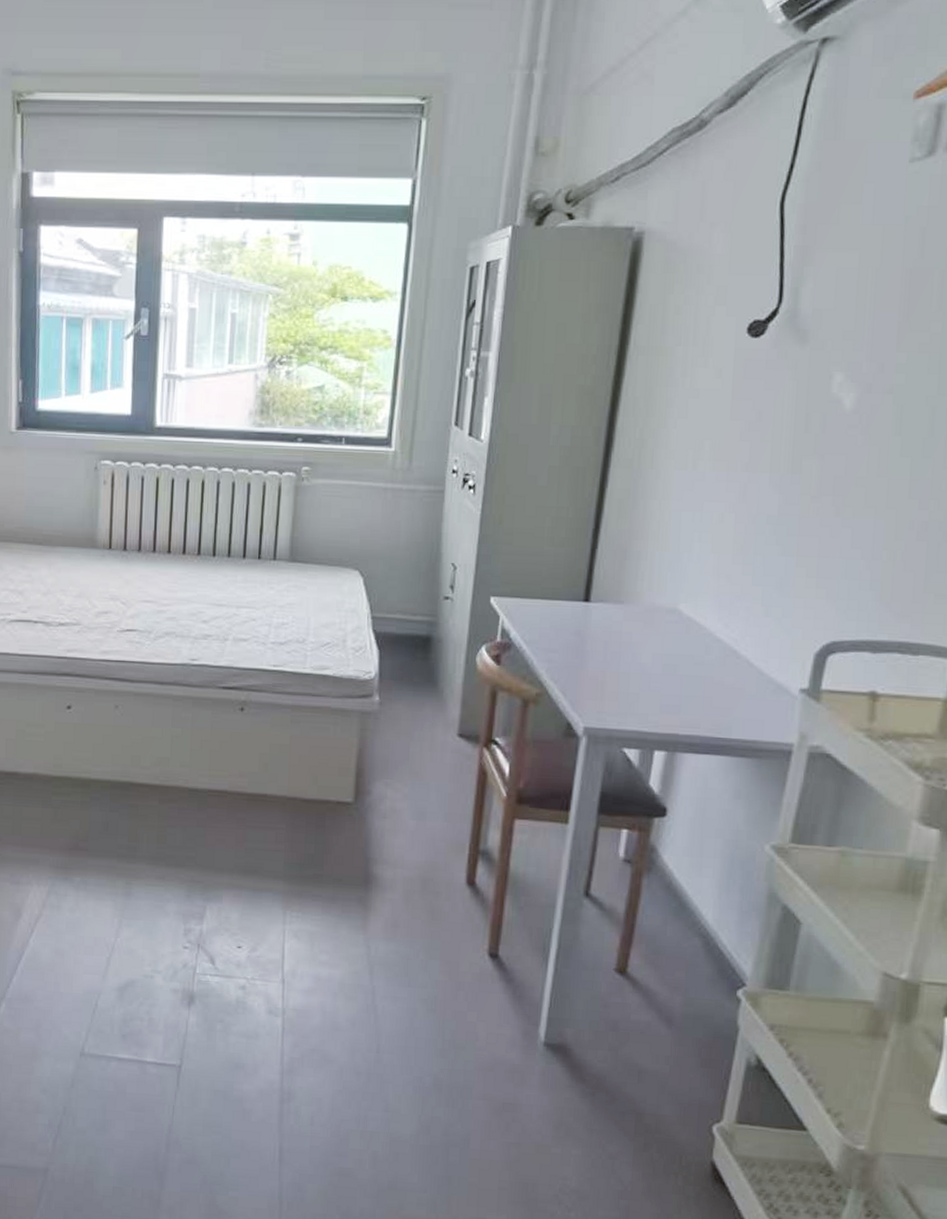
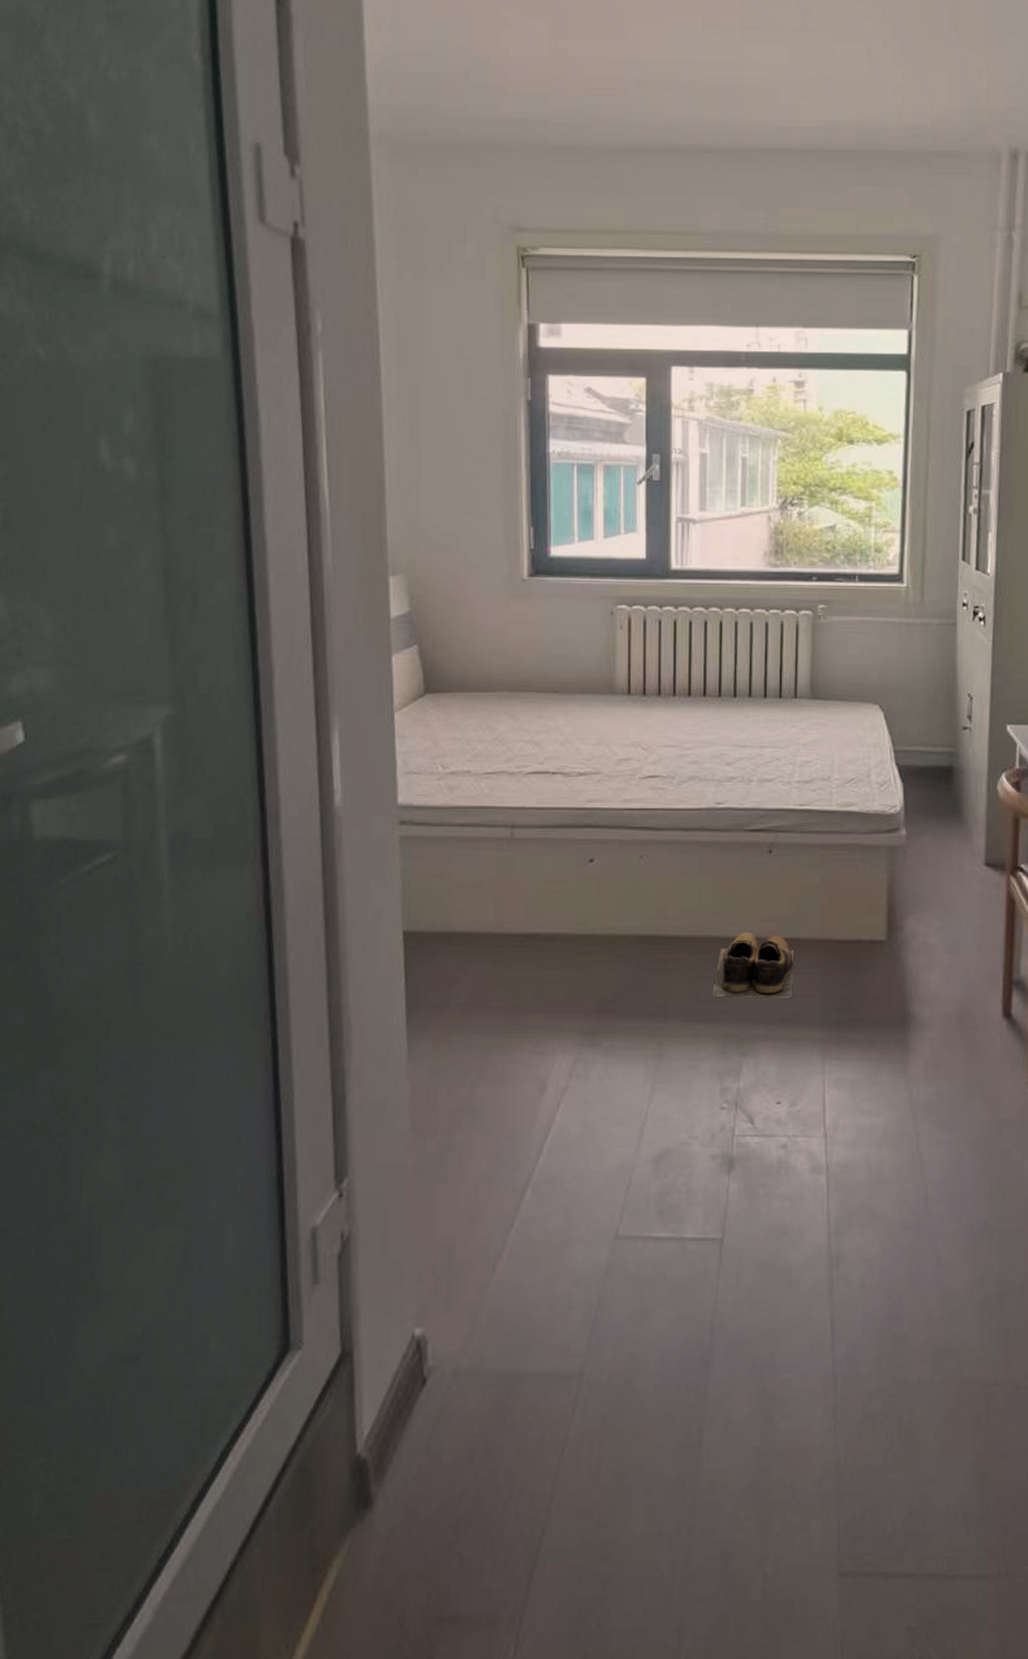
shoes: none [180,784,262,850] -> present [712,931,795,998]

